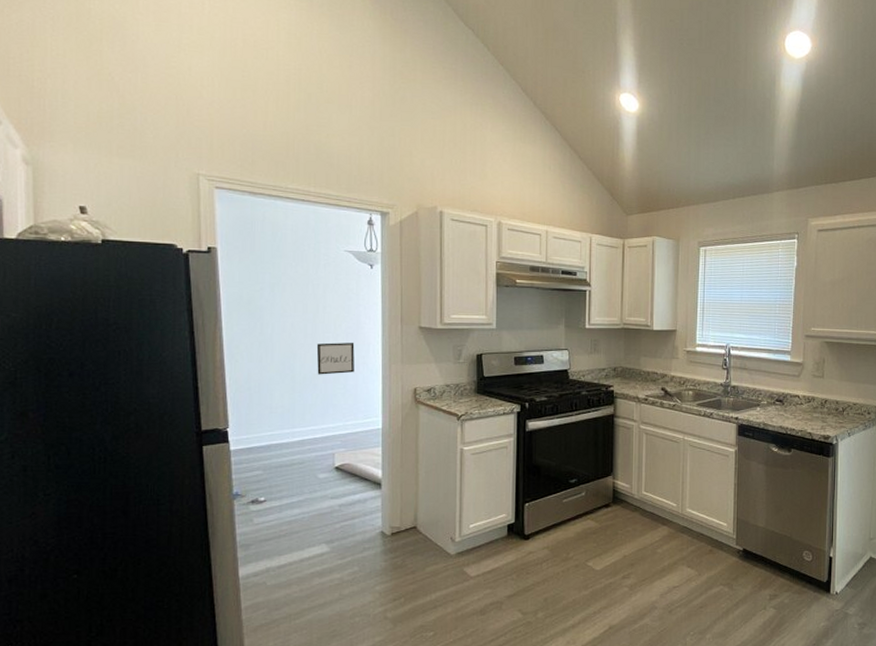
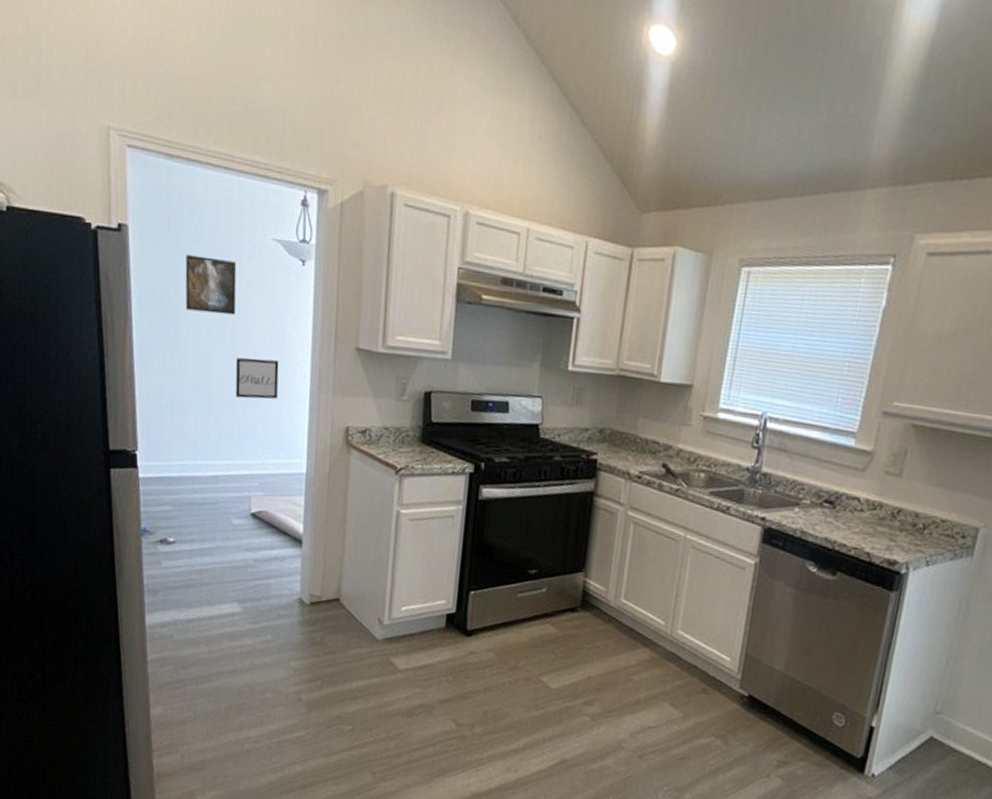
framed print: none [269,267,316,311] -> present [185,254,237,316]

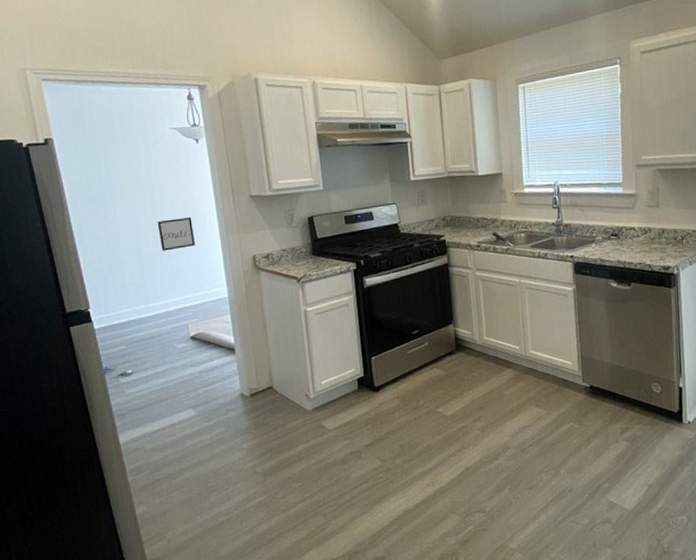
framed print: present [185,254,237,316] -> none [103,150,151,193]

